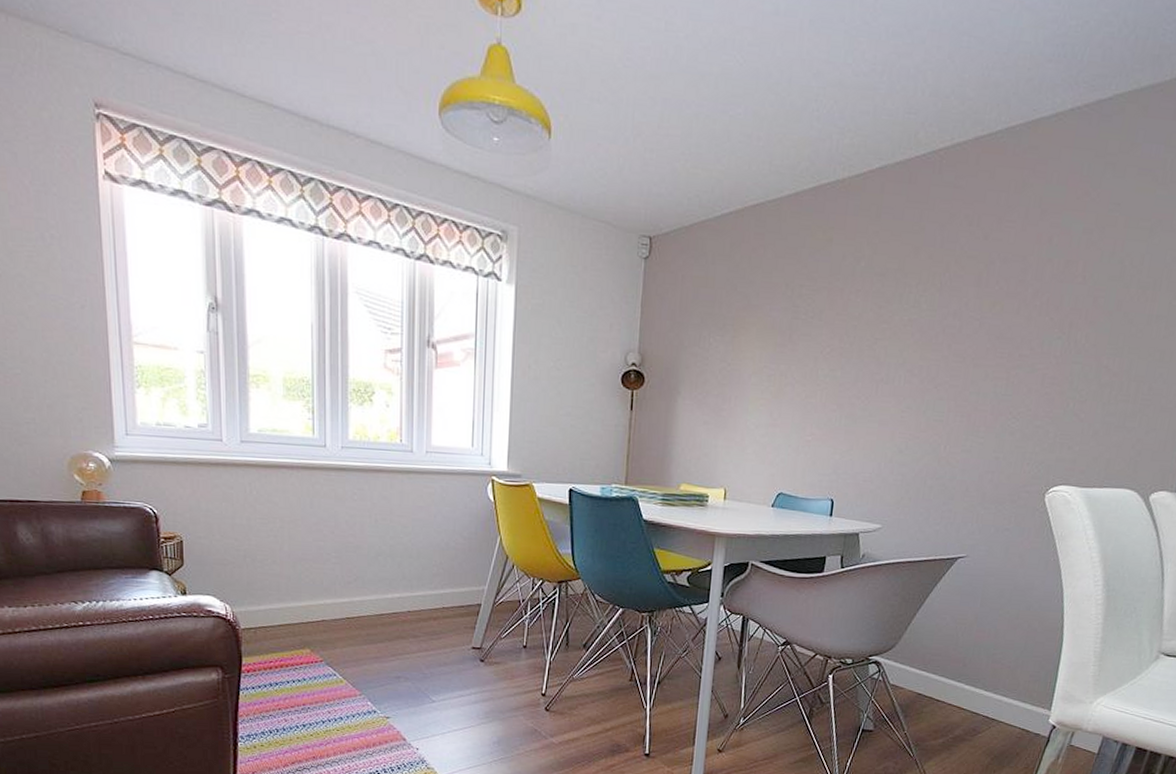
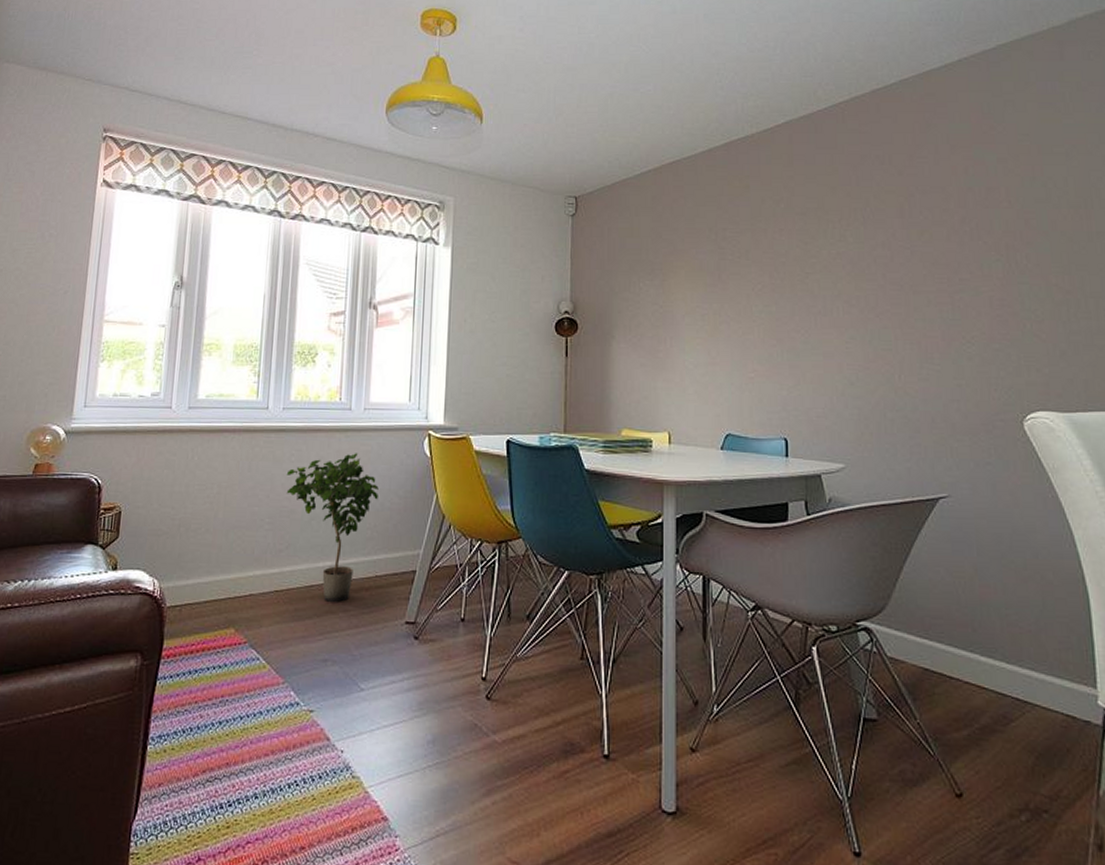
potted plant: none [350,495,443,629] -> present [286,453,379,602]

